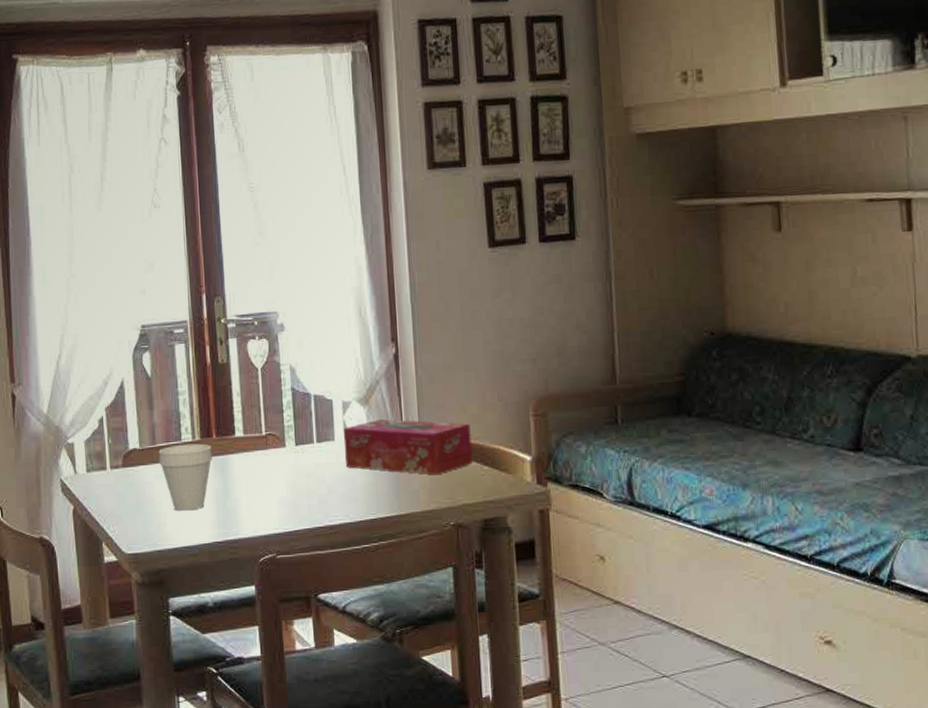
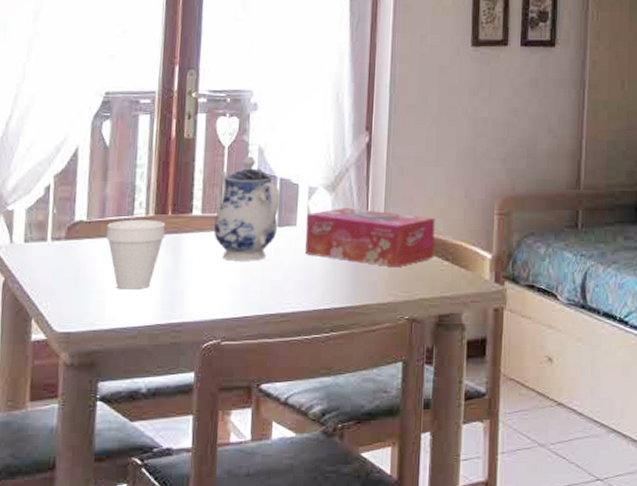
teapot: none [256,376,317,478] -> present [213,156,281,261]

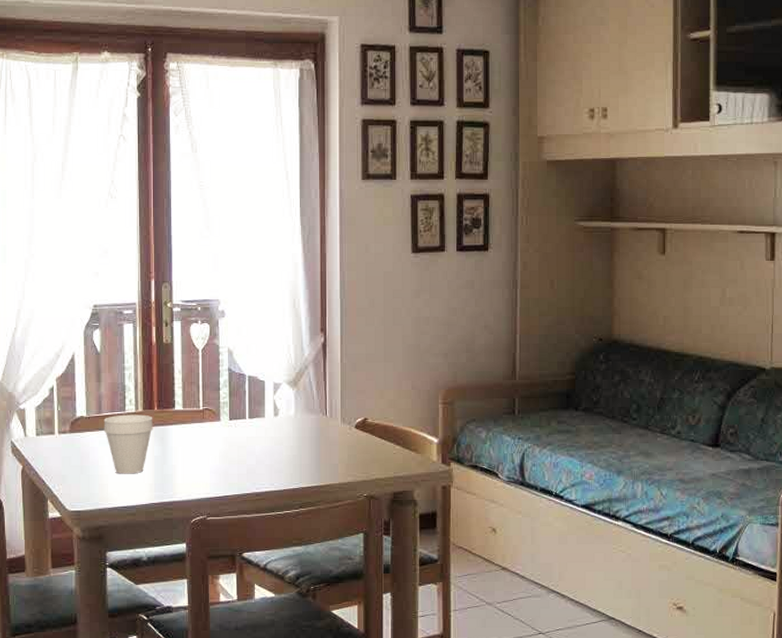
teapot: present [213,156,281,261] -> none [193,358,250,448]
tissue box: present [305,208,435,268] -> none [273,401,386,452]

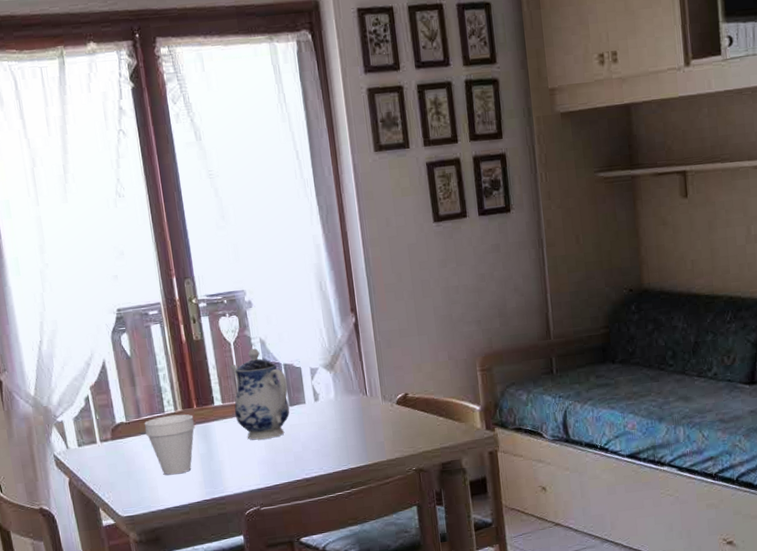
teapot: none [193,358,250,448] -> present [230,348,290,440]

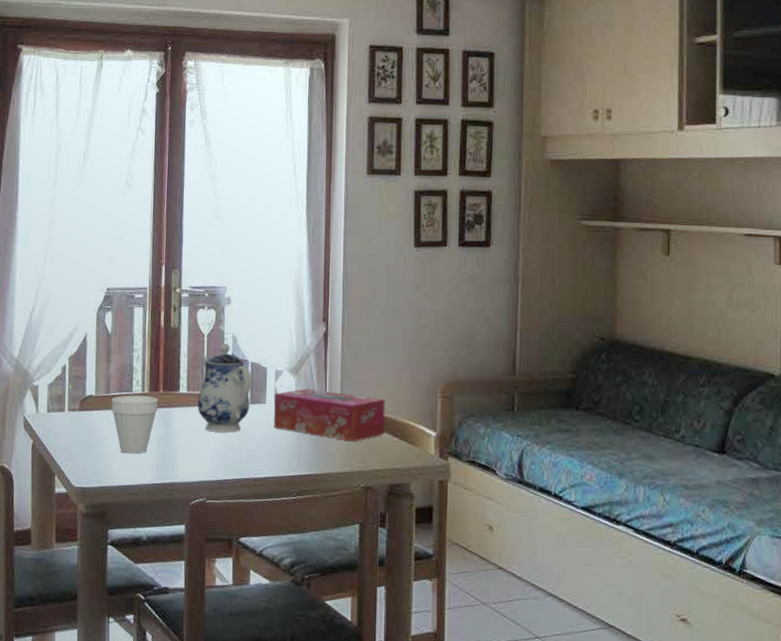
tissue box: none [312,381,430,428] -> present [273,389,385,442]

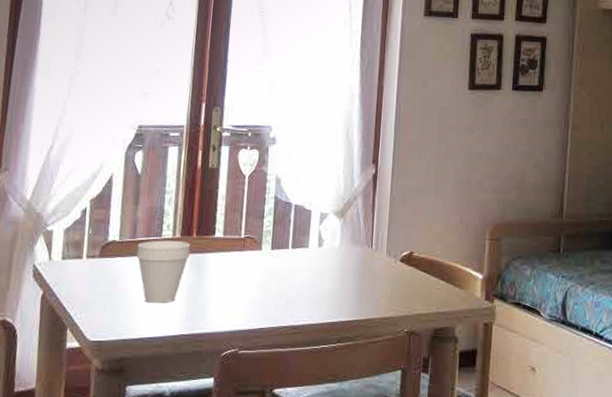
teapot: present [197,343,252,433] -> none [233,185,295,279]
tissue box: present [273,389,385,442] -> none [316,232,433,286]

